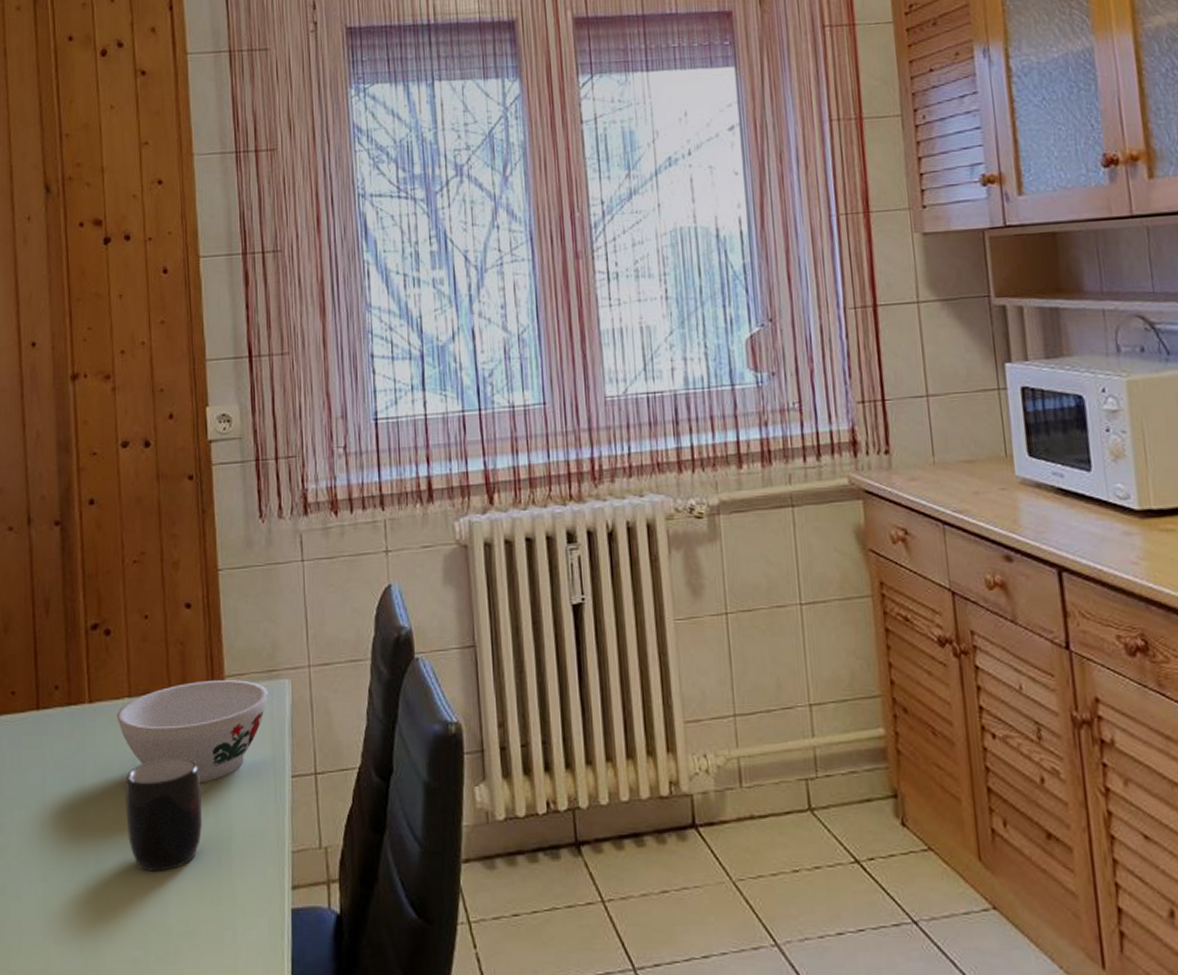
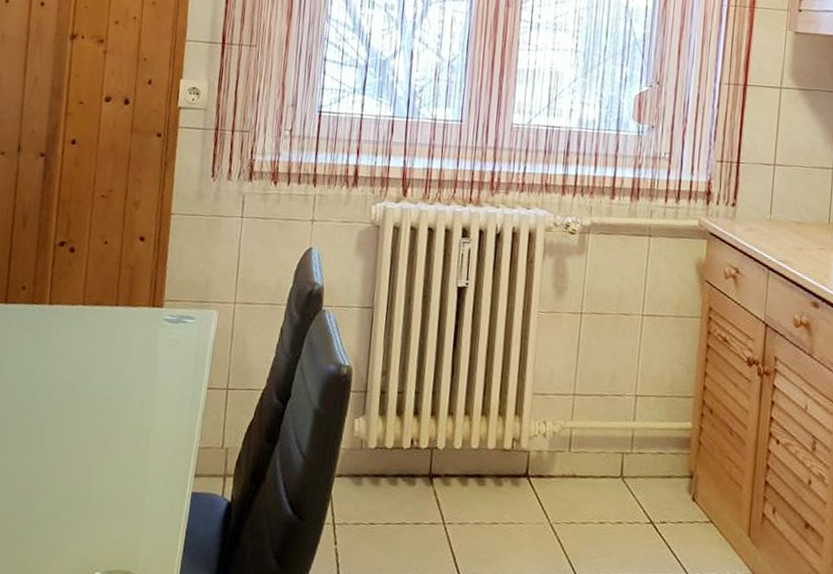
bowl: present [117,680,269,784] -> none [70,301,199,383]
mug: present [126,756,202,872] -> none [66,357,132,448]

